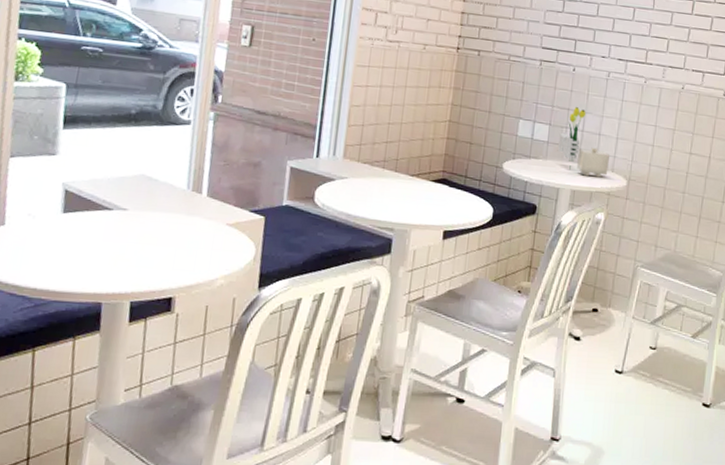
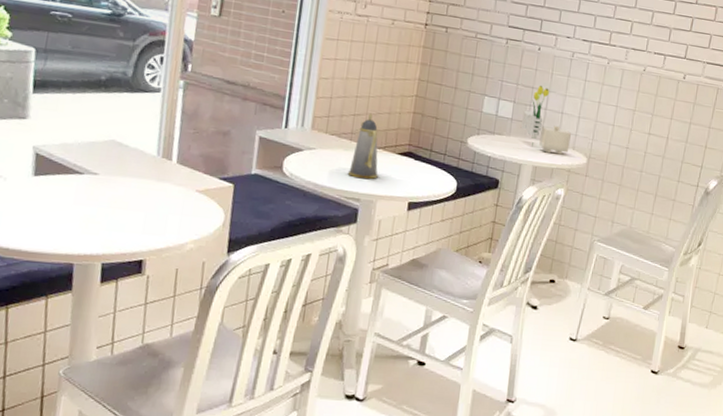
coffee pot: none [380,140,412,208] -> present [347,113,379,180]

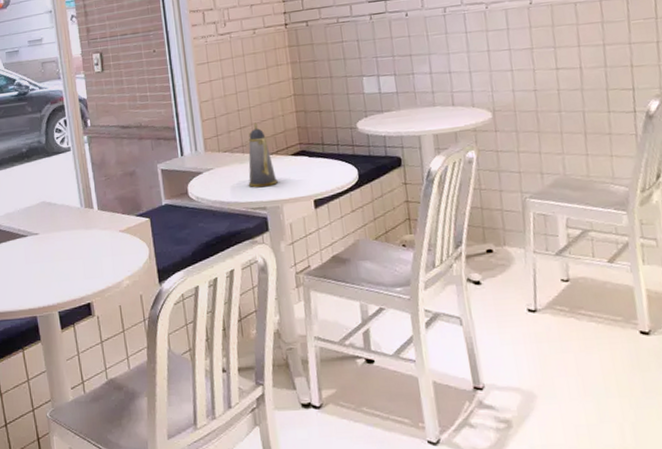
bouquet: present [520,86,550,147] -> none [407,51,432,116]
sugar bowl: present [539,125,571,155] -> none [431,86,469,118]

